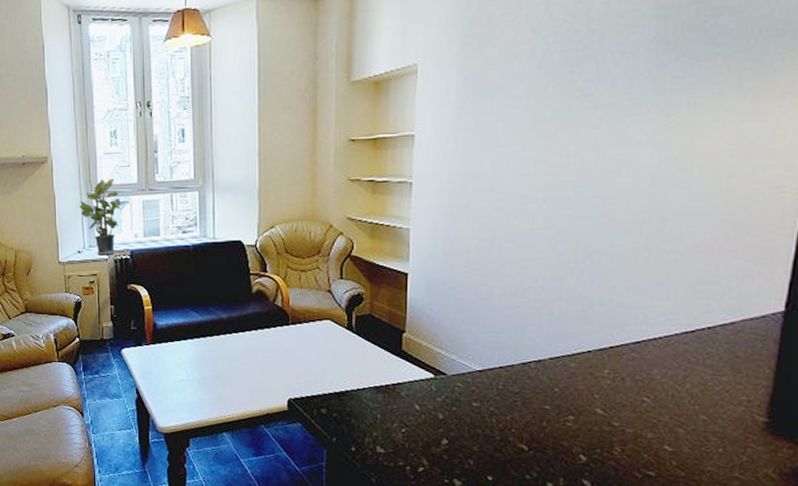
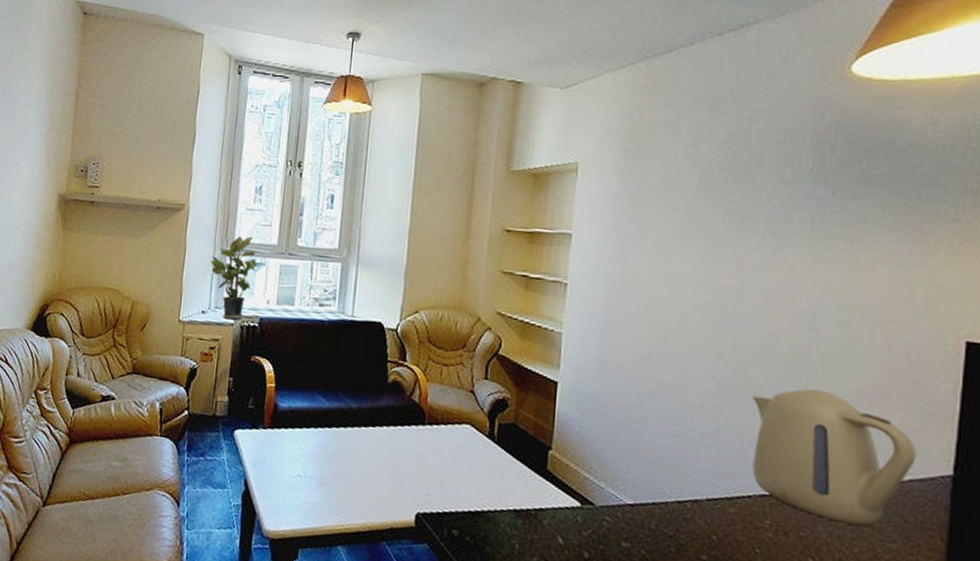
kettle: none [592,249,750,365] -> present [752,388,917,526]

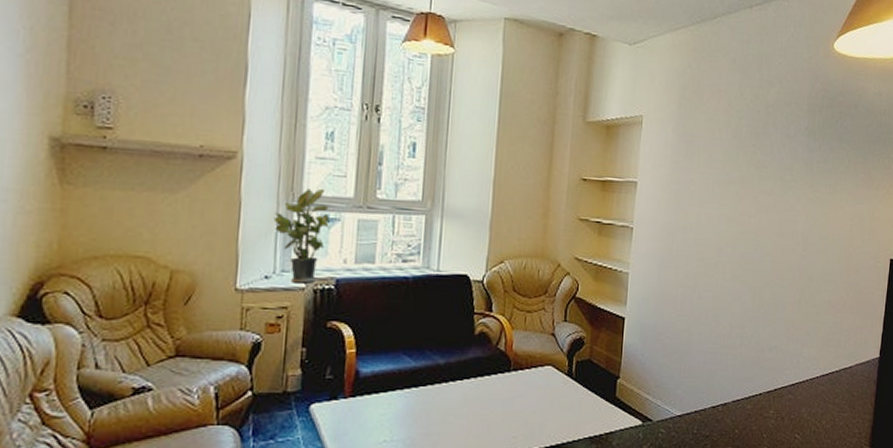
kettle: present [752,388,917,526] -> none [763,303,860,403]

